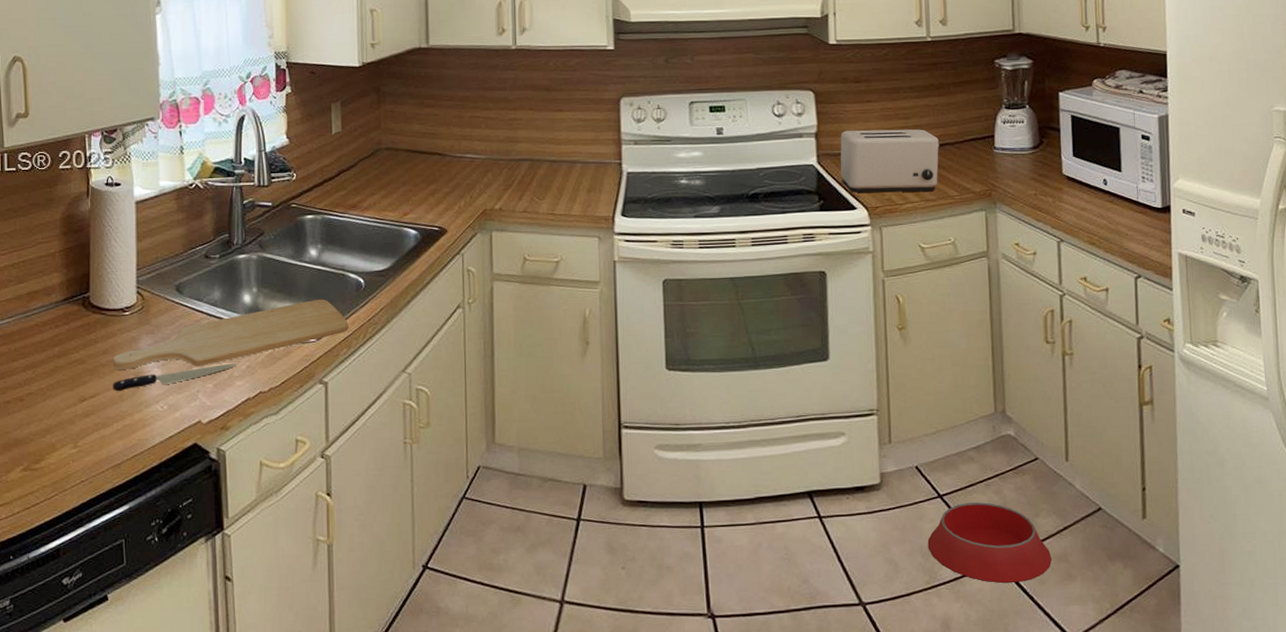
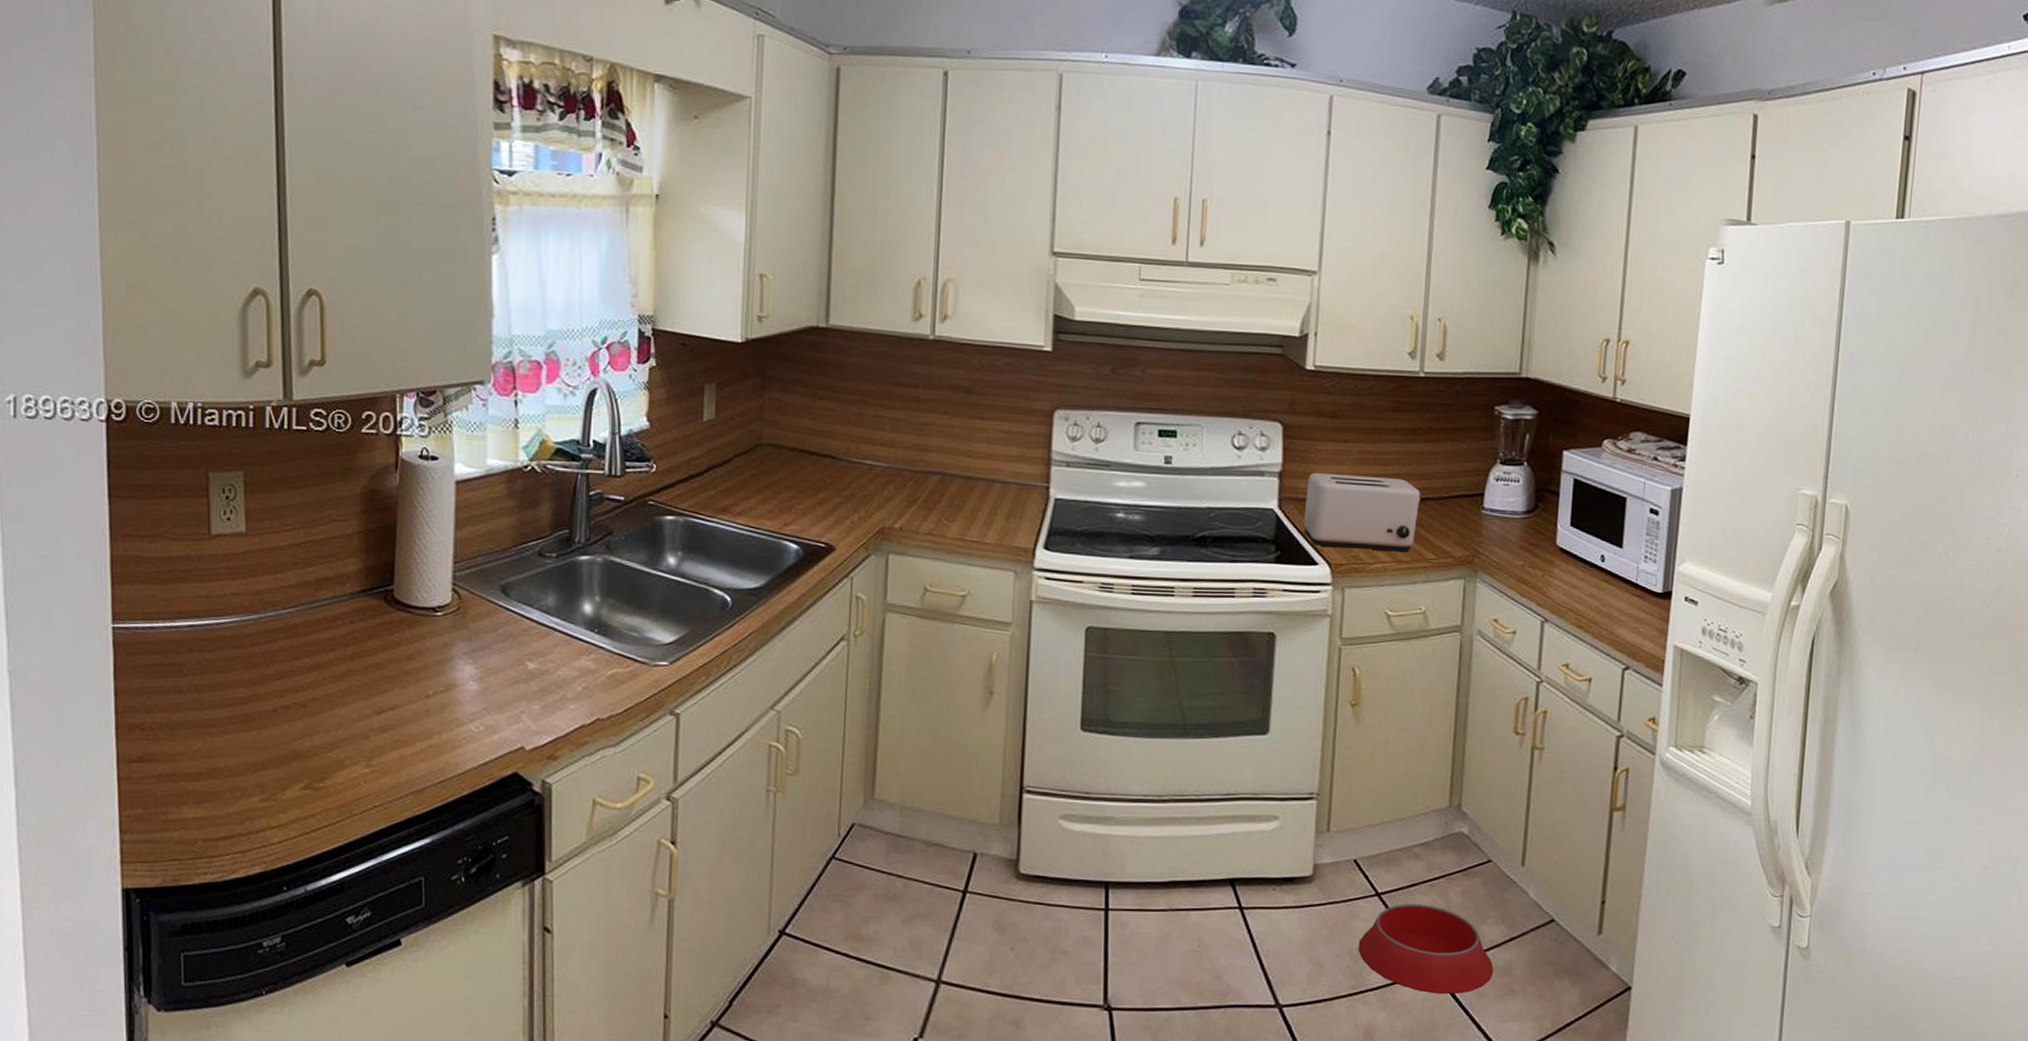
chopping board: present [112,299,349,370] -> none [418,616,709,684]
kitchen knife: present [113,364,238,392] -> none [418,683,572,706]

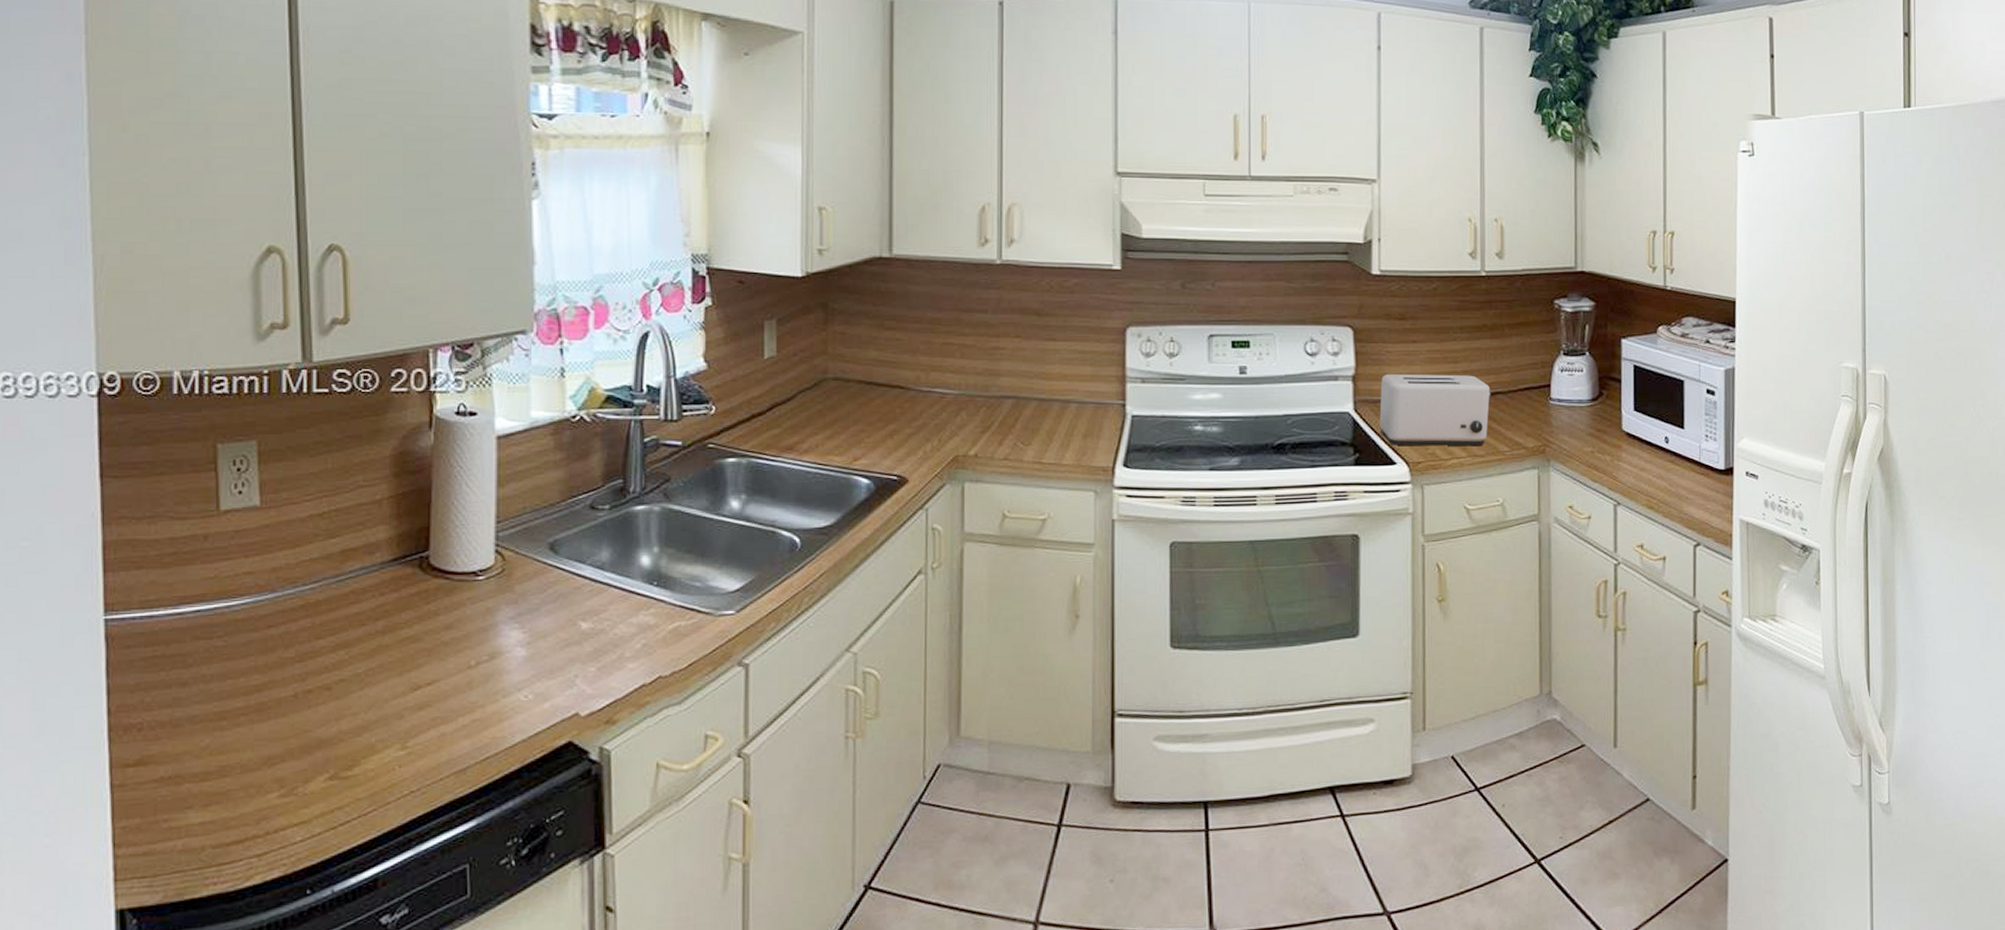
pet bowl: present [1358,904,1494,994] -> none [1461,795,1596,885]

